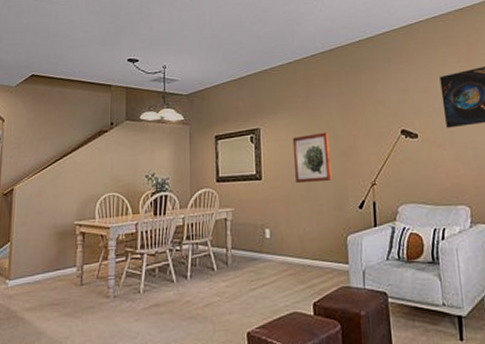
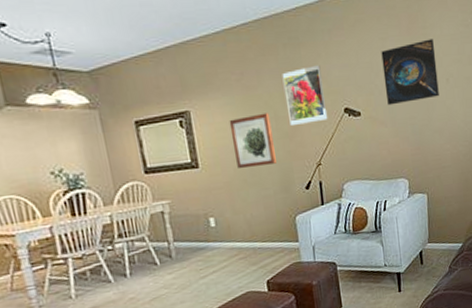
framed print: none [343,89,385,144] -> present [282,65,328,125]

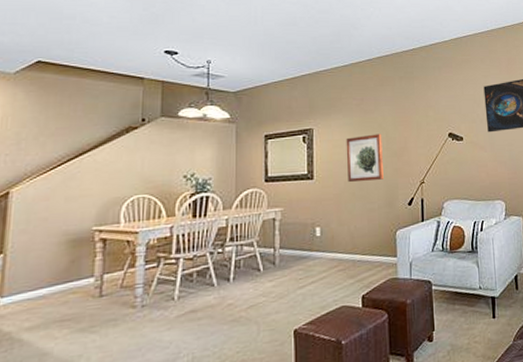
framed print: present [282,65,328,125] -> none [396,95,434,146]

